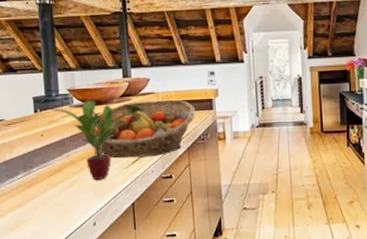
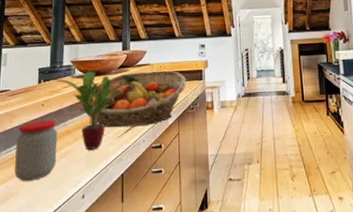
jar: none [19,150,64,210] -> present [15,120,58,181]

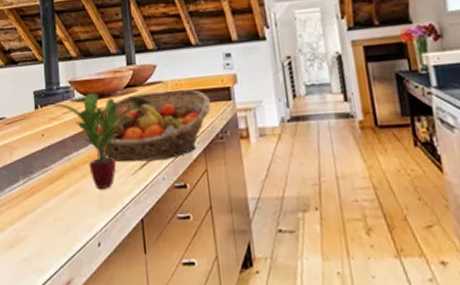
jar: present [15,120,58,181] -> none [19,153,65,224]

